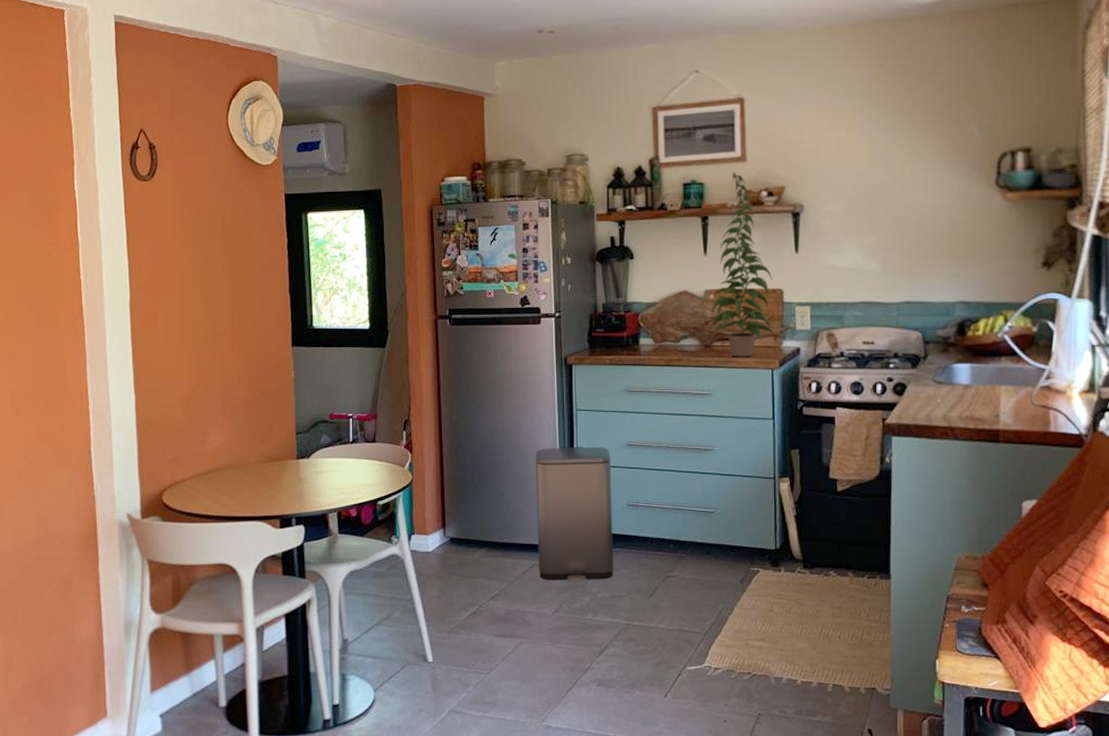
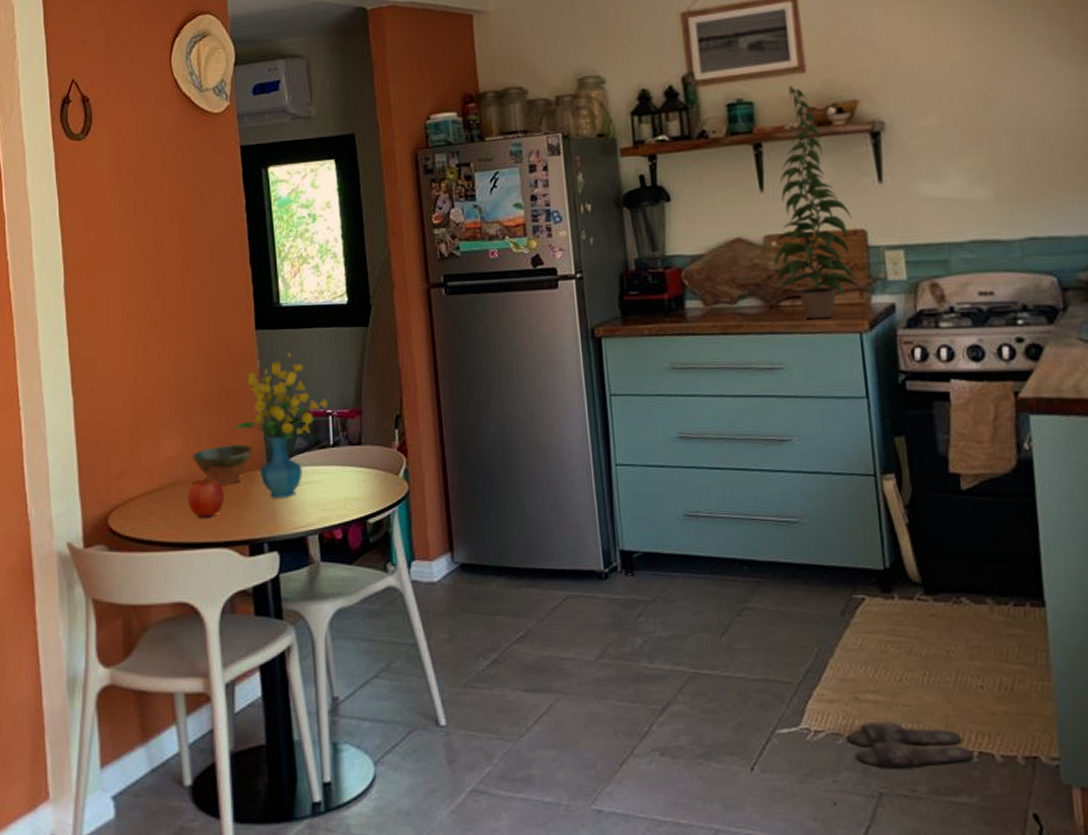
fruit: none [230,465,261,497] -> present [187,477,224,518]
bowl: none [234,438,286,471] -> present [192,443,253,485]
bouquet: none [270,366,350,483] -> present [233,352,328,499]
pedal bin: present [535,446,614,581] -> none [561,441,672,617]
slippers: none [738,661,829,696] -> present [847,720,974,769]

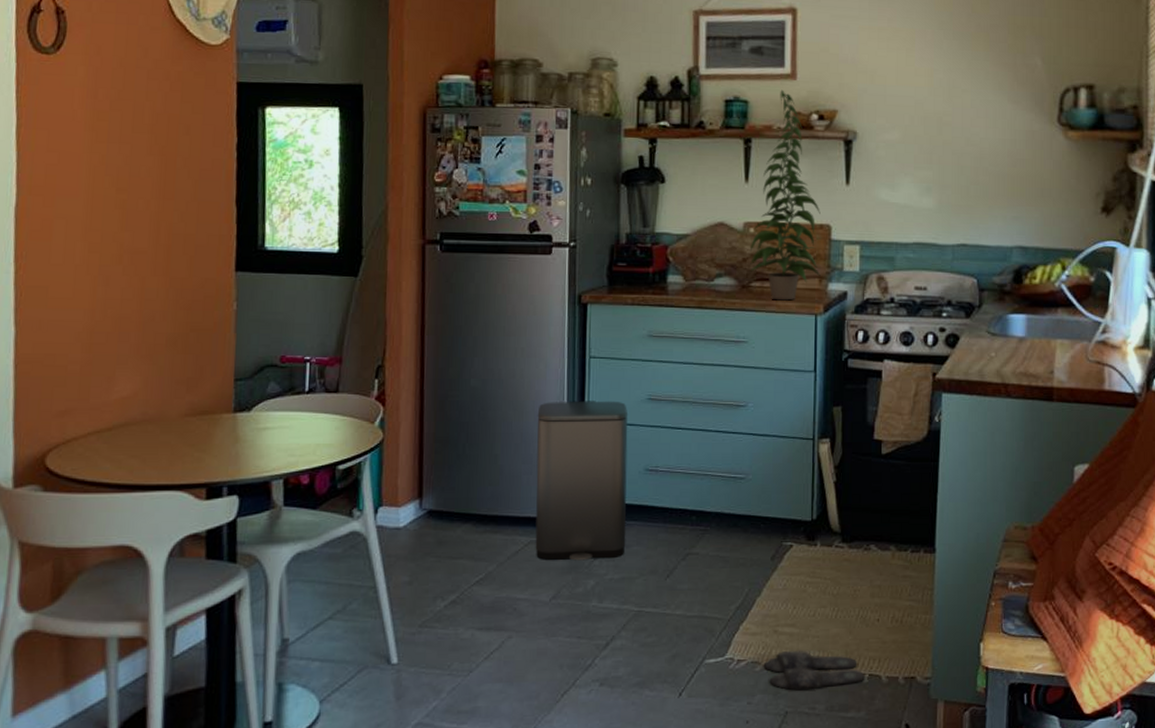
fruit: present [187,477,224,518] -> none [141,419,184,460]
bowl: present [192,443,253,485] -> none [150,385,220,427]
bouquet: present [233,352,328,499] -> none [201,297,308,442]
pedal bin: none [561,441,672,617] -> present [535,400,629,561]

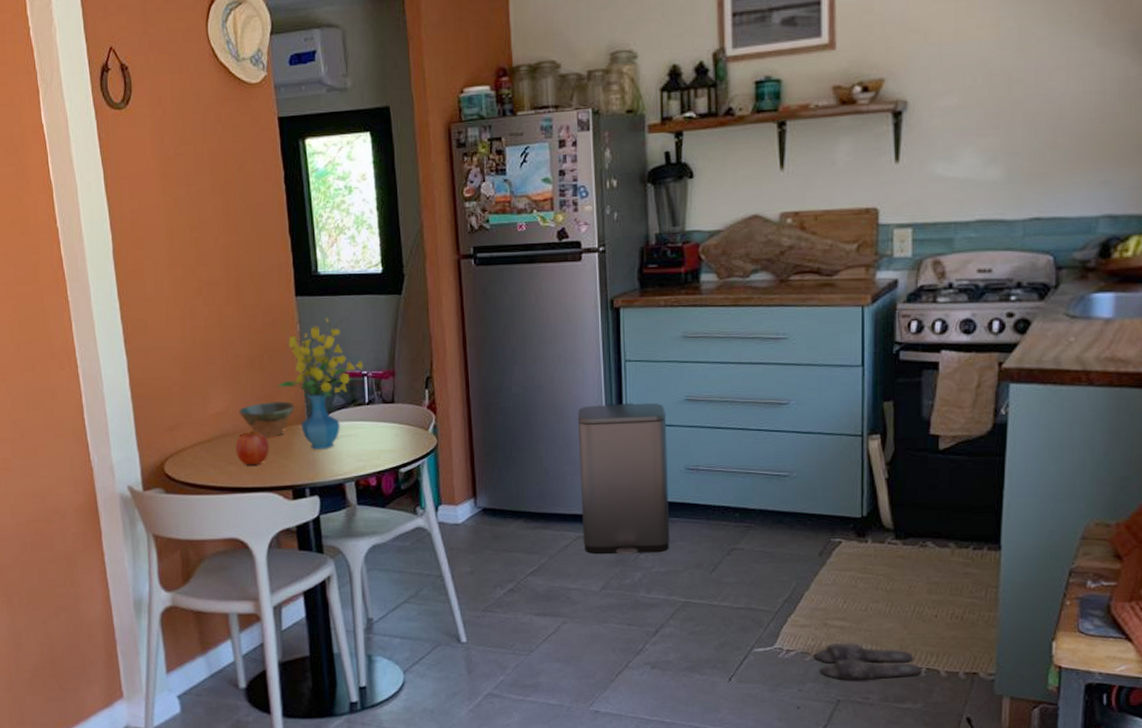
fruit: none [141,419,184,460] -> present [235,430,269,466]
bowl: none [150,385,220,427] -> present [238,400,294,437]
bouquet: none [201,297,308,442] -> present [276,318,364,450]
plant: present [749,89,821,301] -> none [787,62,867,294]

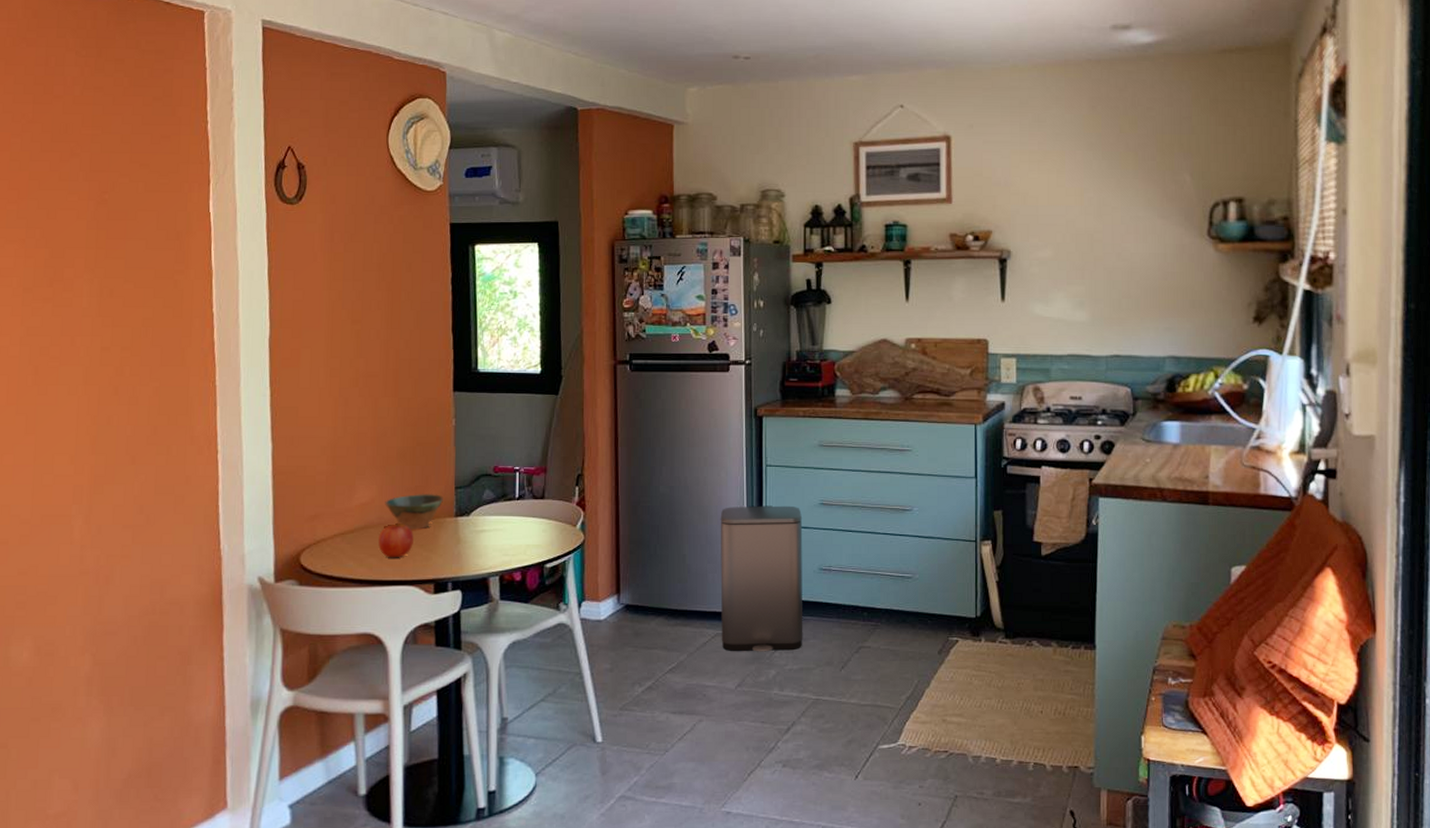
bouquet: present [276,318,364,450] -> none [426,414,517,543]
slippers: present [814,642,922,681] -> none [934,738,1030,776]

